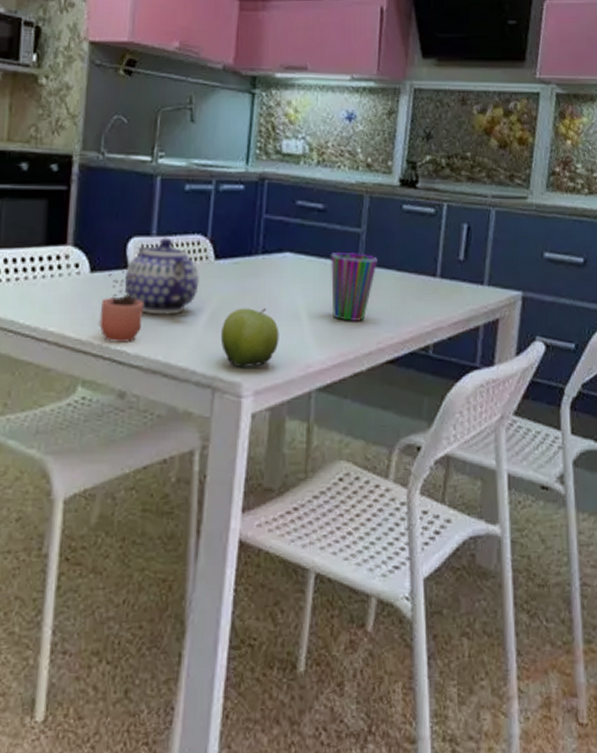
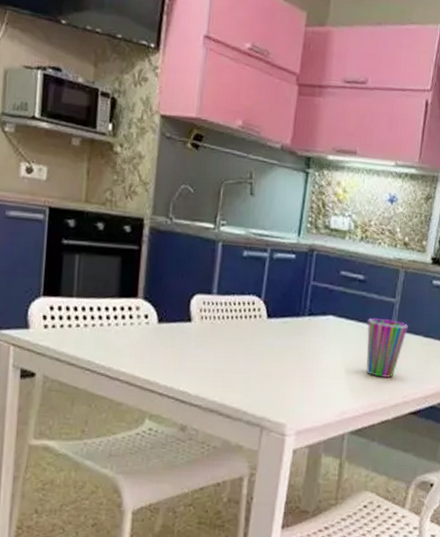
cocoa: present [99,267,145,342] -> none [165,321,206,385]
teapot: present [124,238,199,315] -> none [187,296,253,364]
fruit: present [220,308,279,368] -> none [269,361,320,412]

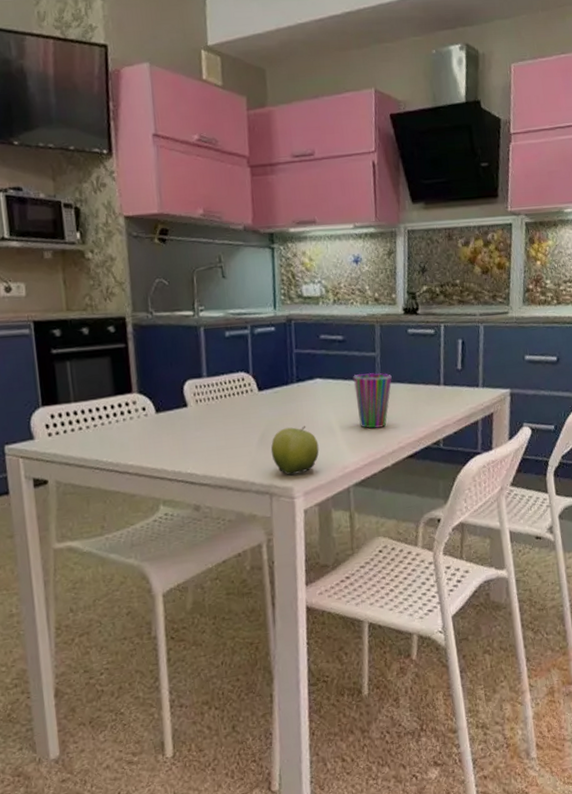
fruit: none [269,361,320,412] -> present [270,426,319,476]

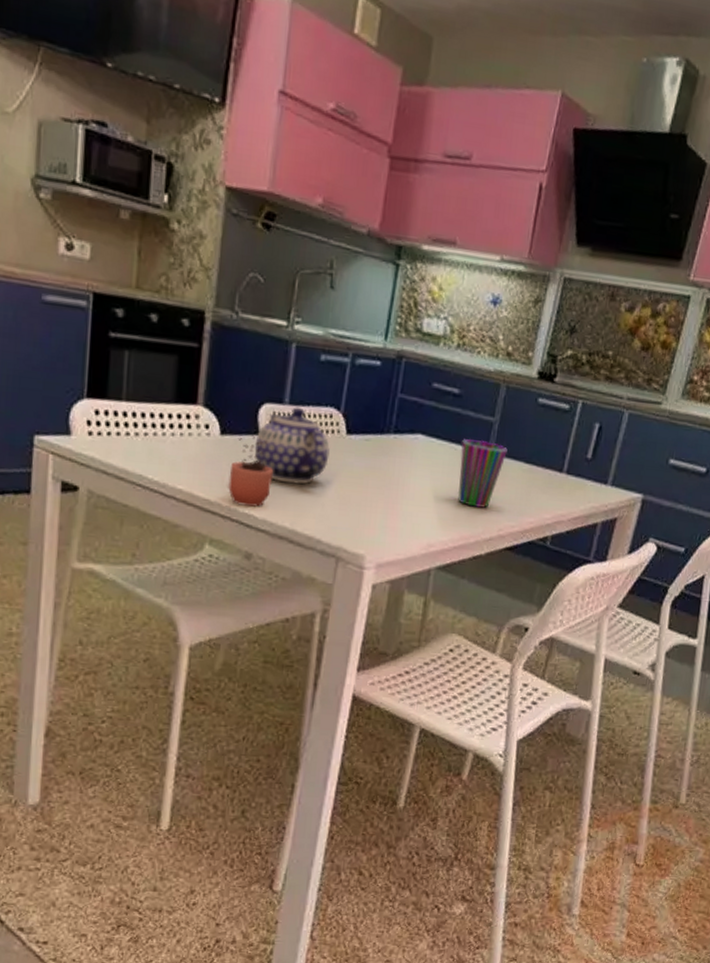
cocoa: none [169,404,206,468] -> present [228,434,275,507]
teapot: none [185,377,248,442] -> present [254,407,330,484]
fruit: present [270,426,319,476] -> none [347,484,405,542]

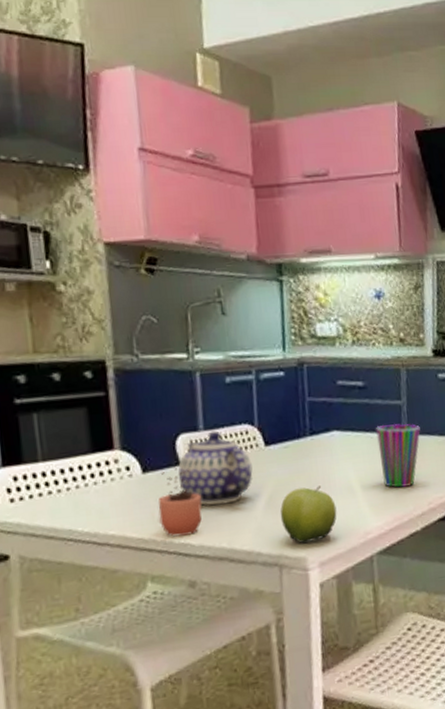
fruit: none [347,484,405,542] -> present [280,485,337,544]

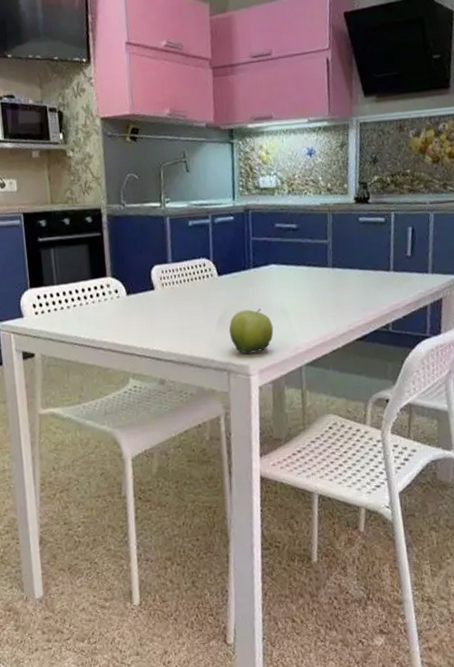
cocoa: present [158,461,203,537] -> none [138,287,171,345]
teapot: present [178,430,253,506] -> none [152,263,209,322]
cup: present [376,423,421,488] -> none [306,259,343,312]

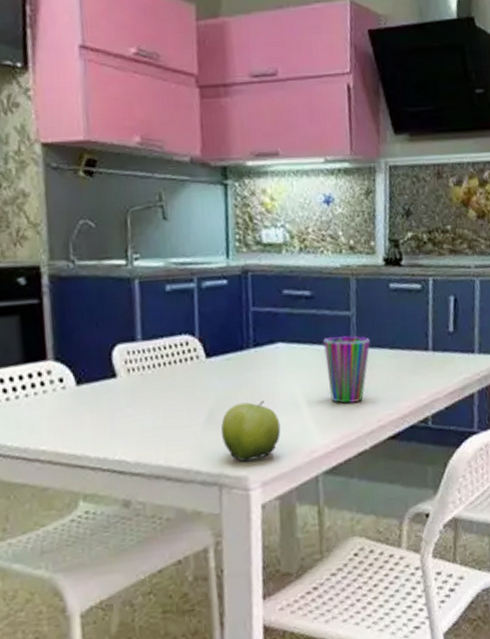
cup: none [306,259,343,312] -> present [323,335,371,404]

